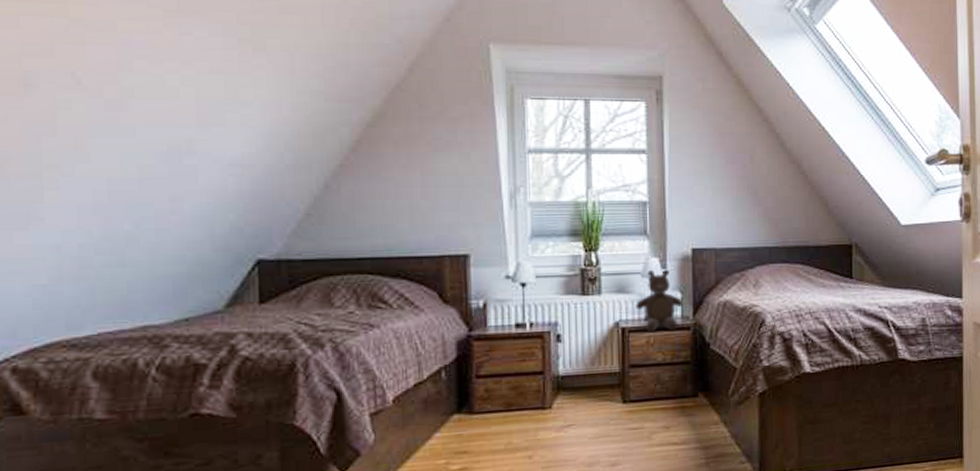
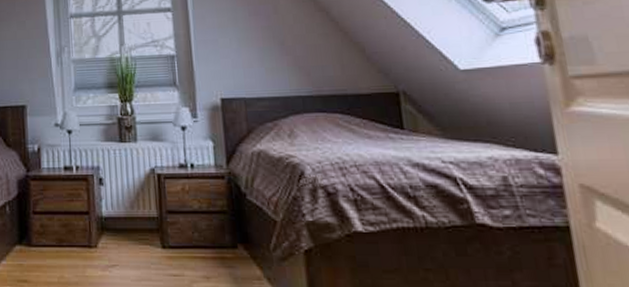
teddy bear: present [635,269,683,332] -> none [169,118,215,180]

